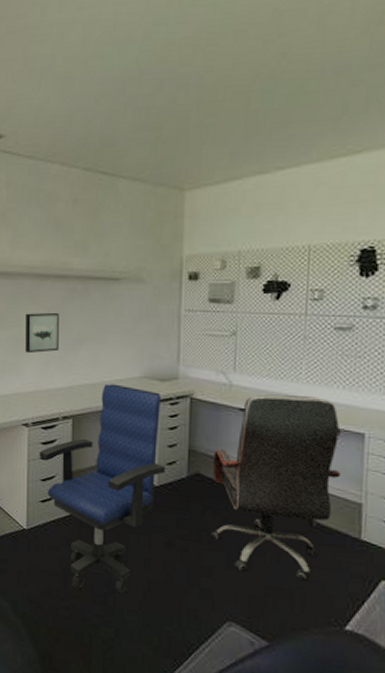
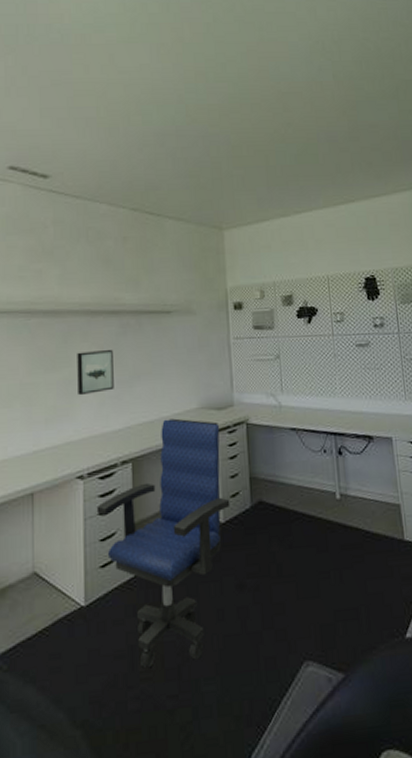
office chair: present [211,394,342,581] -> none [273,408,381,599]

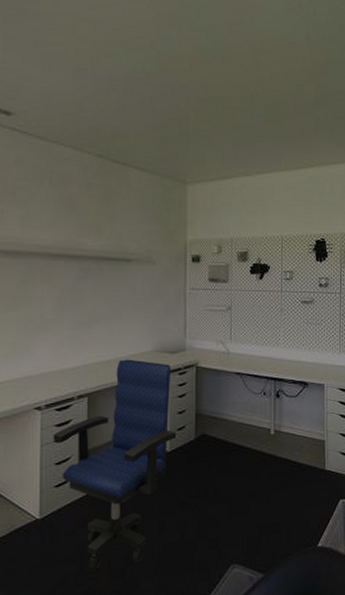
wall art: present [77,350,114,396] -> none [37,293,73,334]

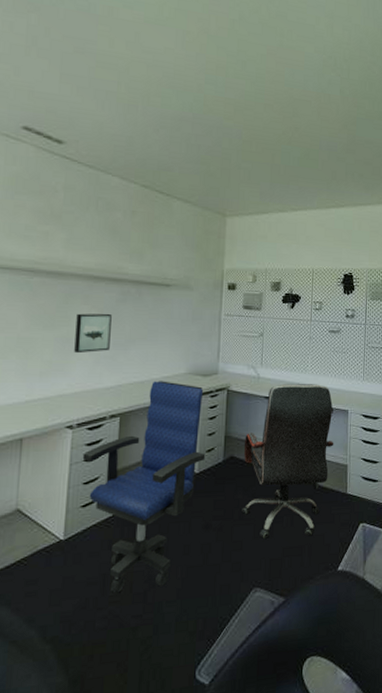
wall art: none [37,293,73,334] -> present [74,313,112,354]
office chair: none [216,358,310,516] -> present [242,384,334,539]

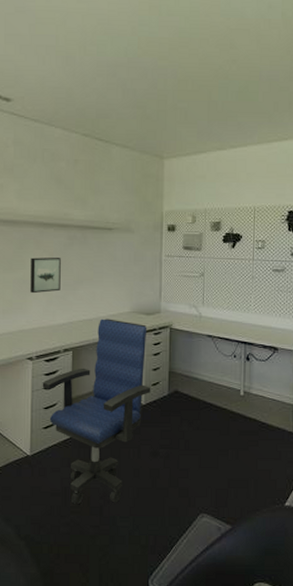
office chair: present [242,384,334,539] -> none [187,323,280,471]

